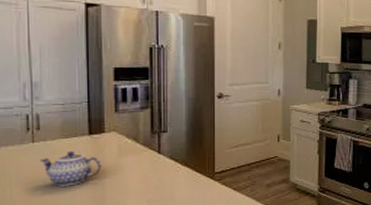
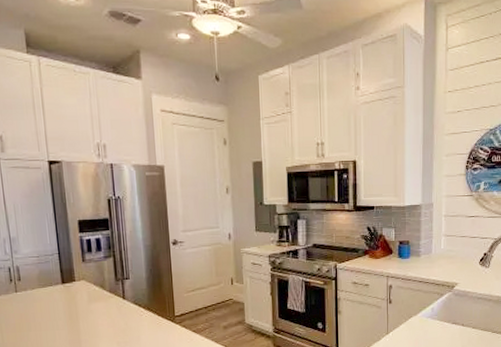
teapot: present [39,151,102,186] -> none [22,299,76,331]

